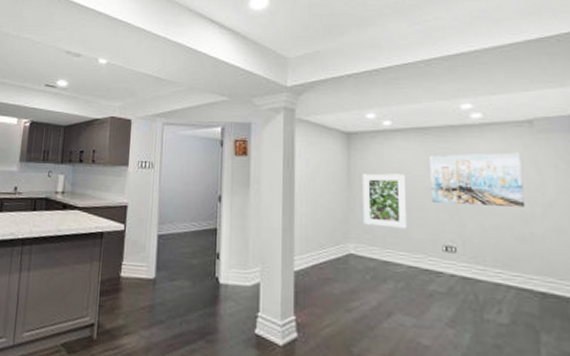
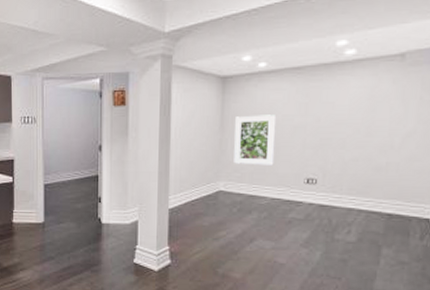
wall art: present [429,152,526,207] -> none [298,86,388,141]

